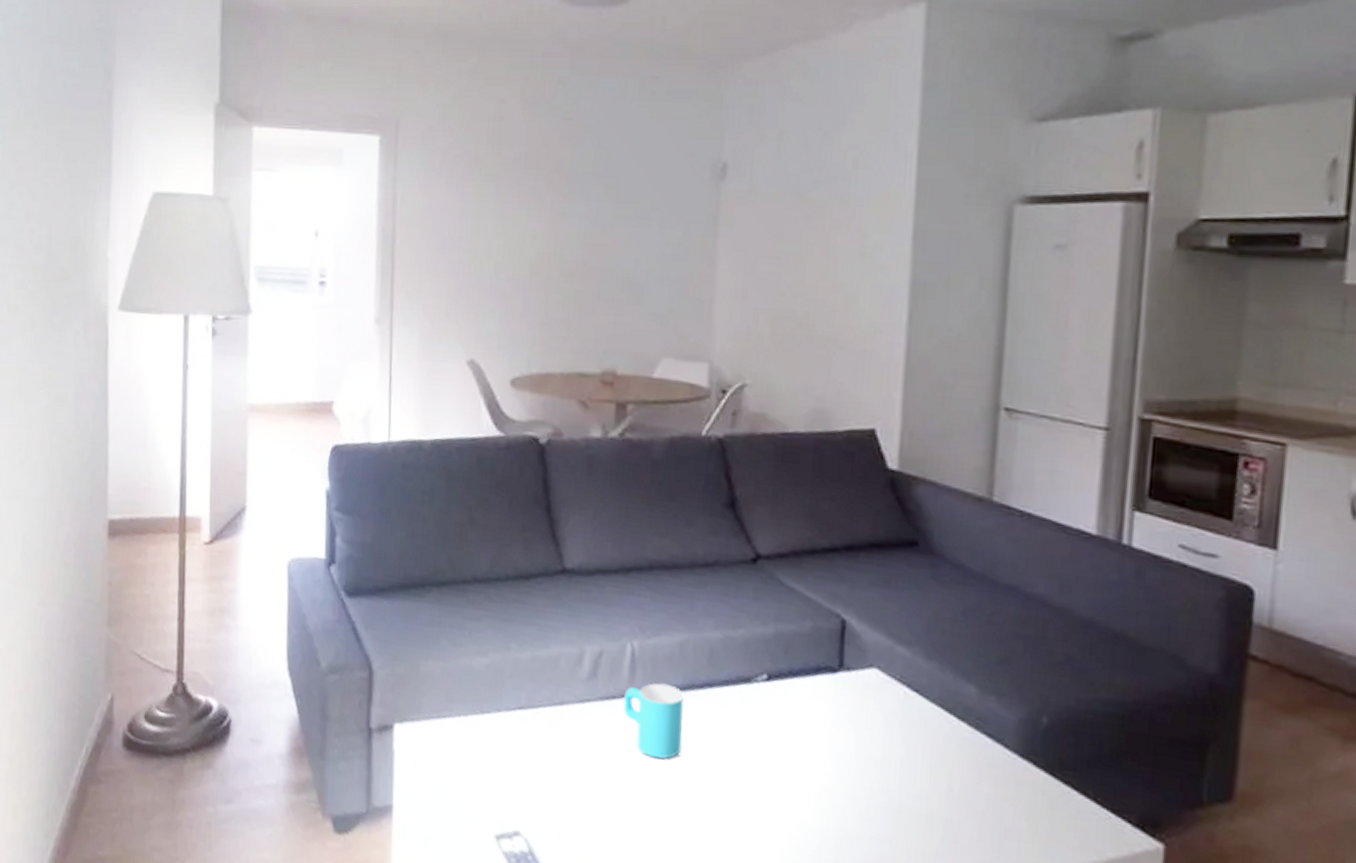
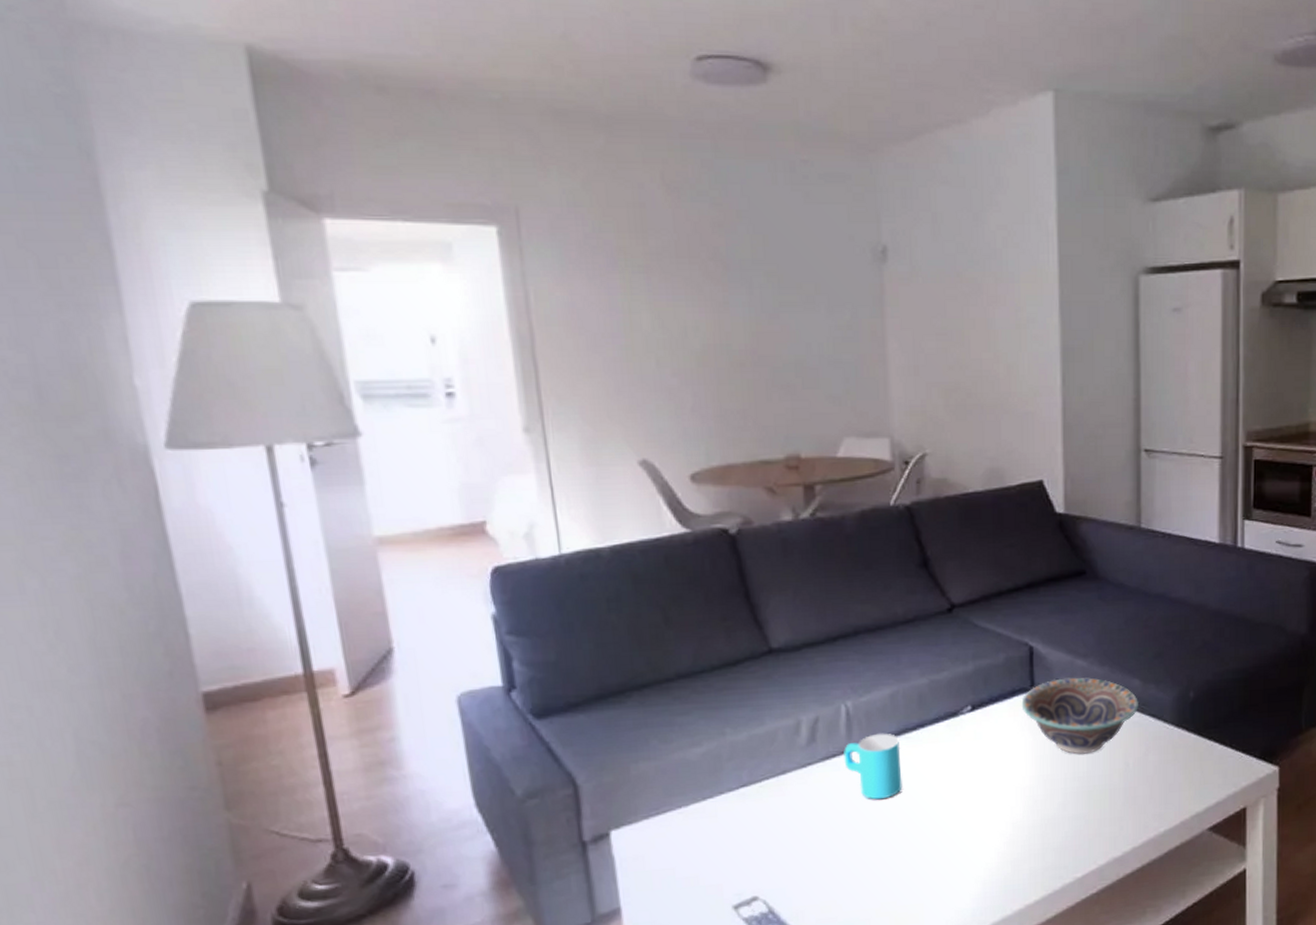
decorative bowl: none [825,664,973,764] -> present [1021,677,1138,754]

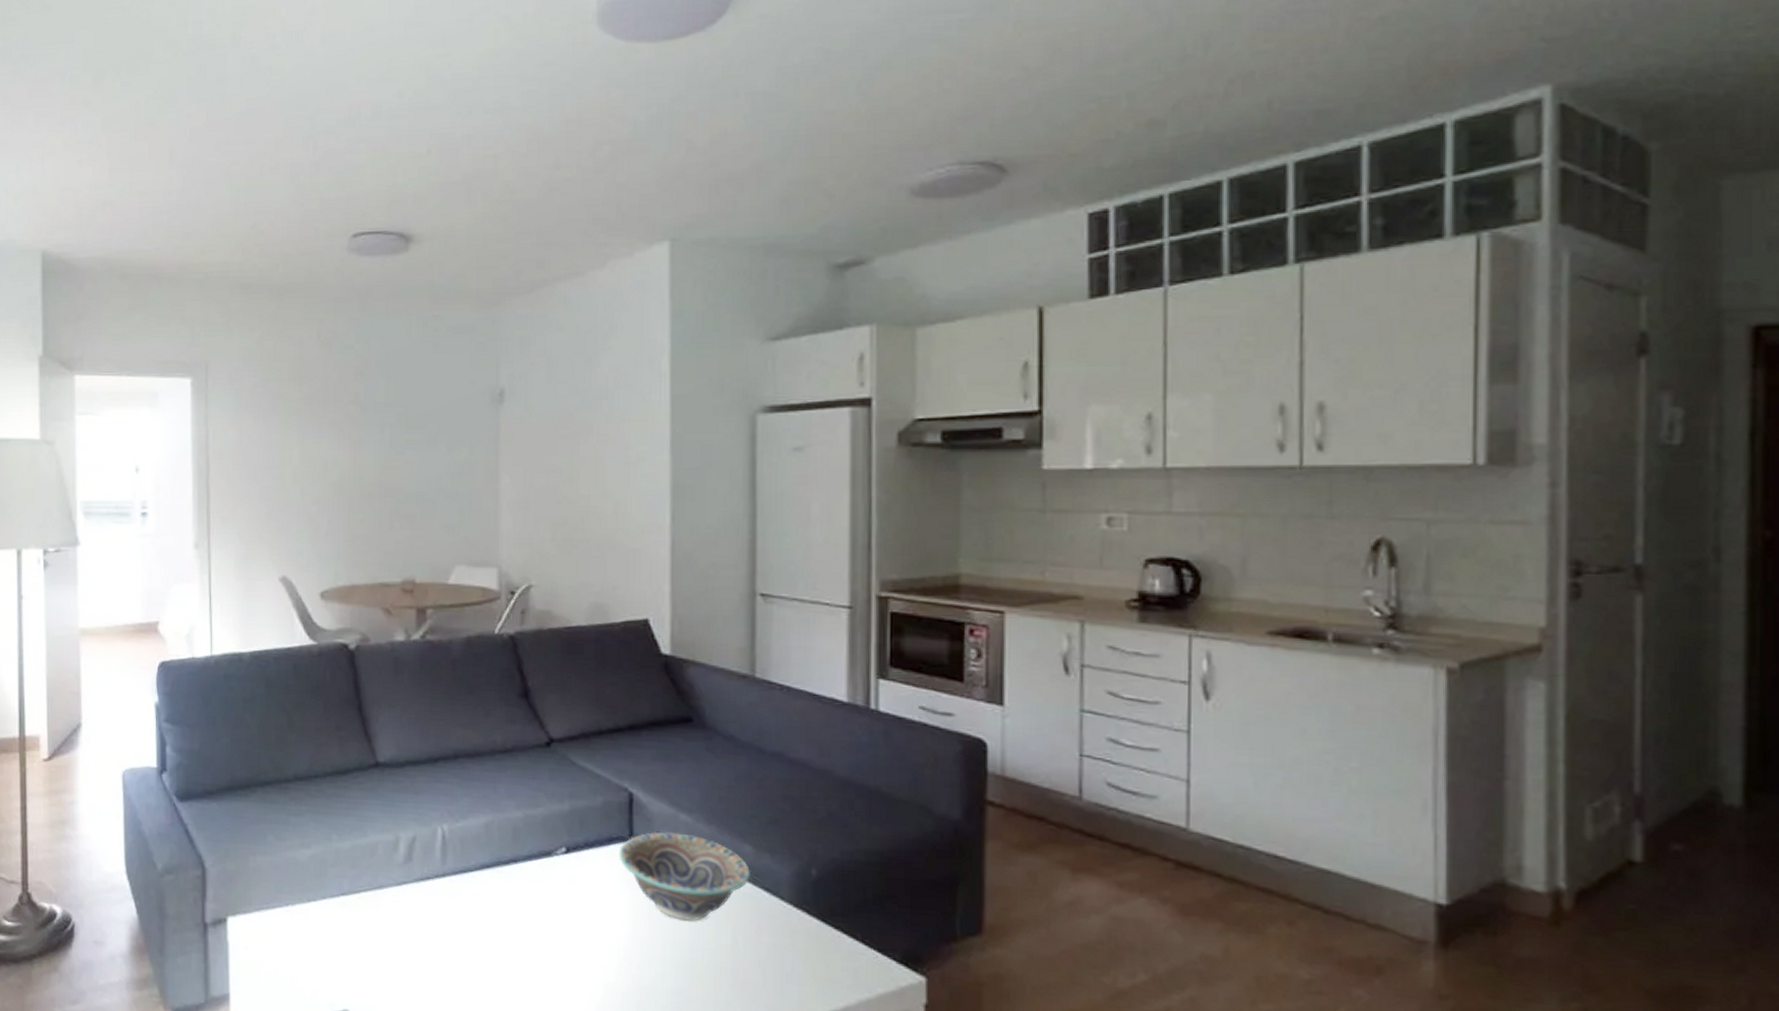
cup: present [844,733,902,800] -> none [438,862,493,933]

